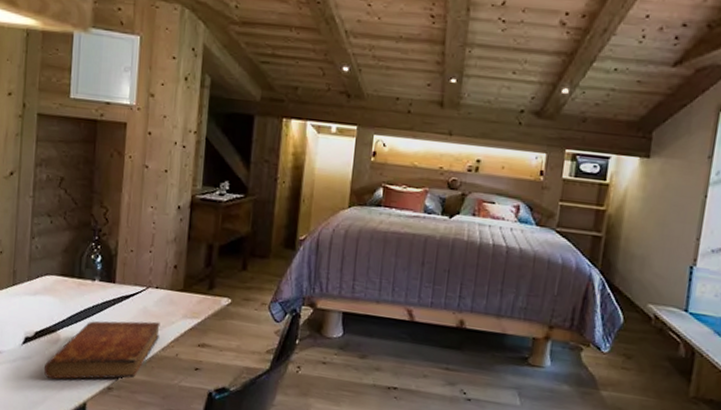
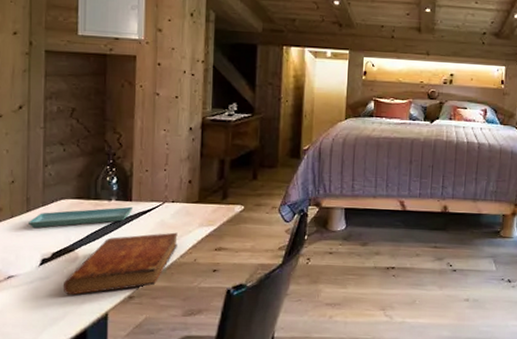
saucer: none [14,287,117,305] -> present [29,206,134,228]

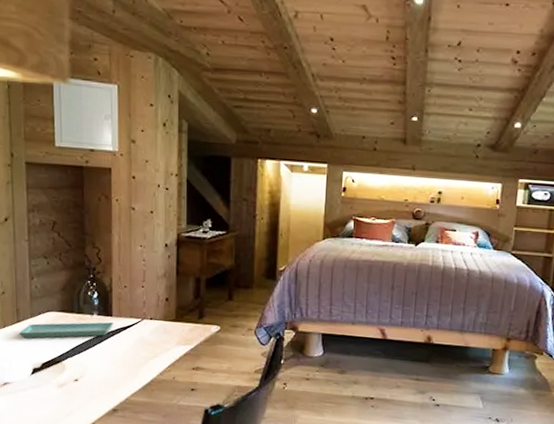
bible: present [62,232,178,295] -> none [53,349,157,405]

